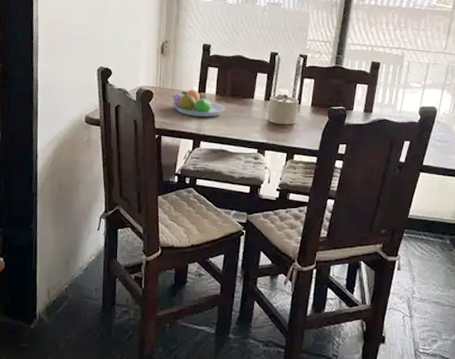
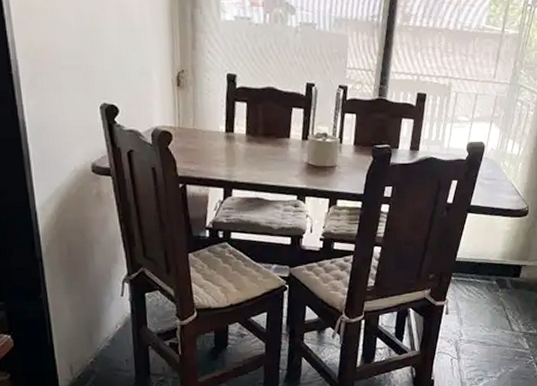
fruit bowl: present [172,89,226,117] -> none [195,129,258,162]

